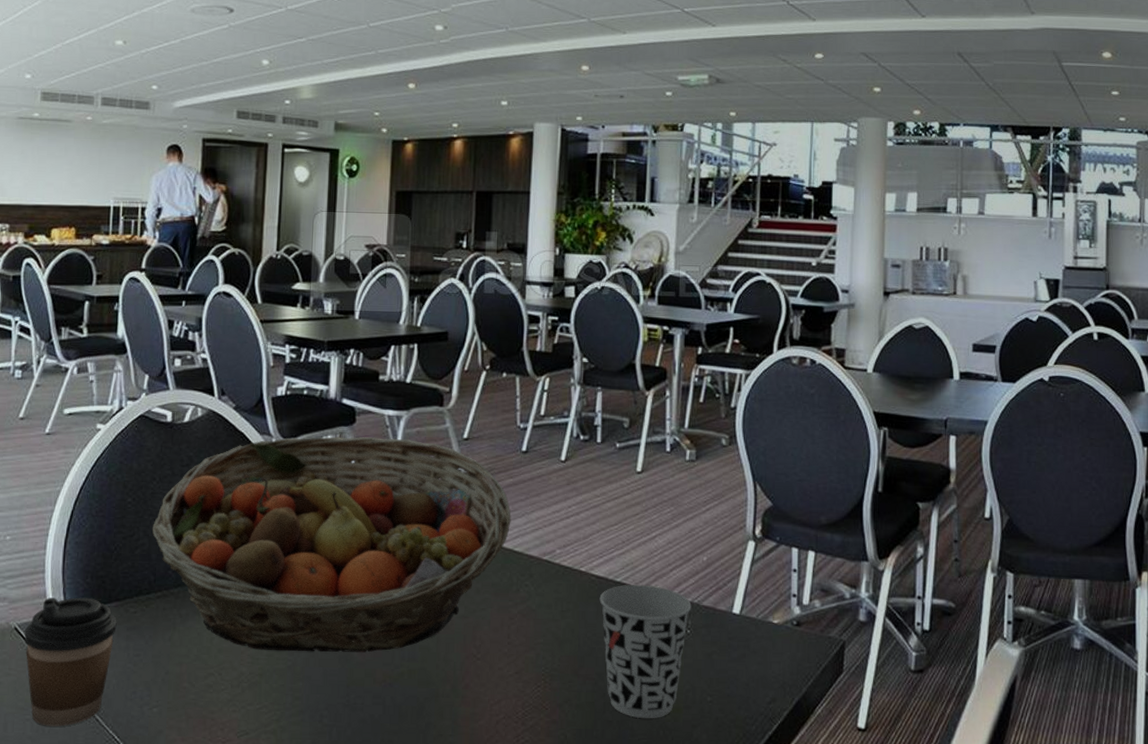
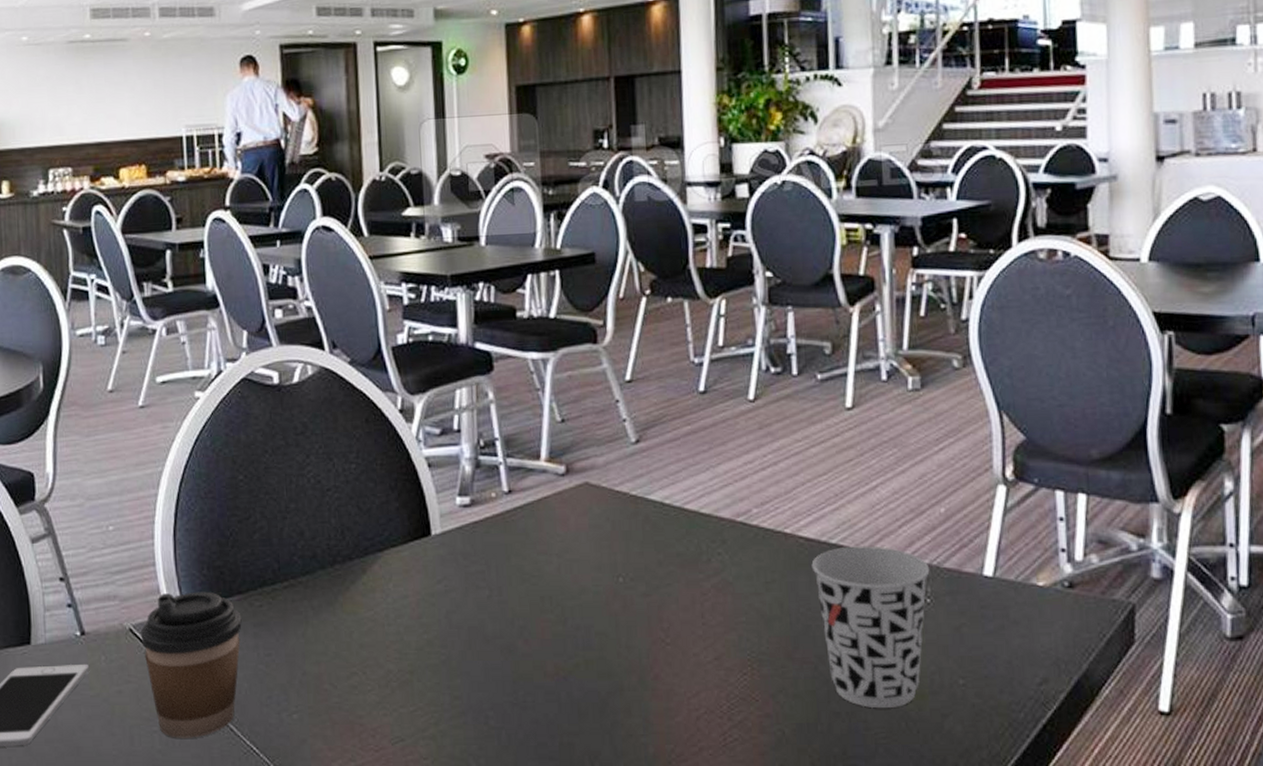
fruit basket: present [152,436,511,653] -> none [269,385,694,644]

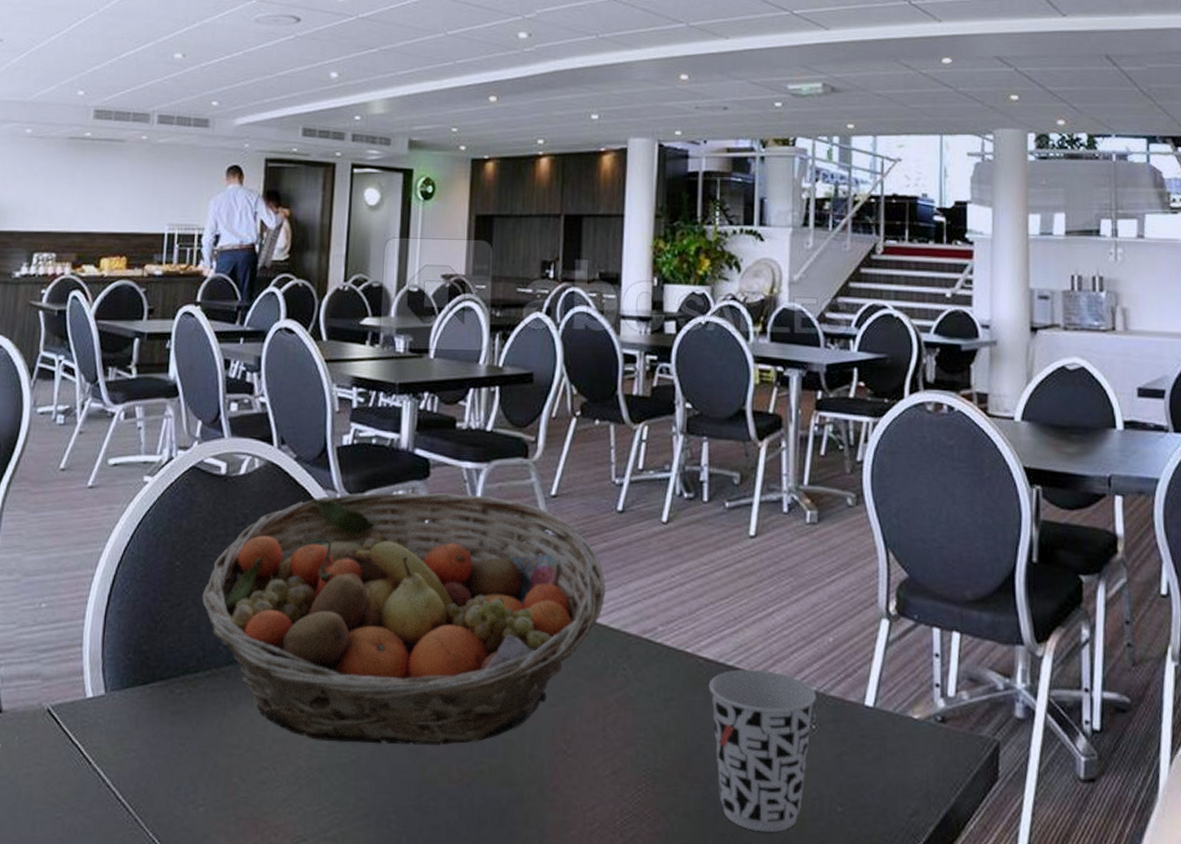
coffee cup: present [140,591,242,738] -> none [57,675,161,827]
fruit basket: none [269,385,694,644] -> present [201,492,606,746]

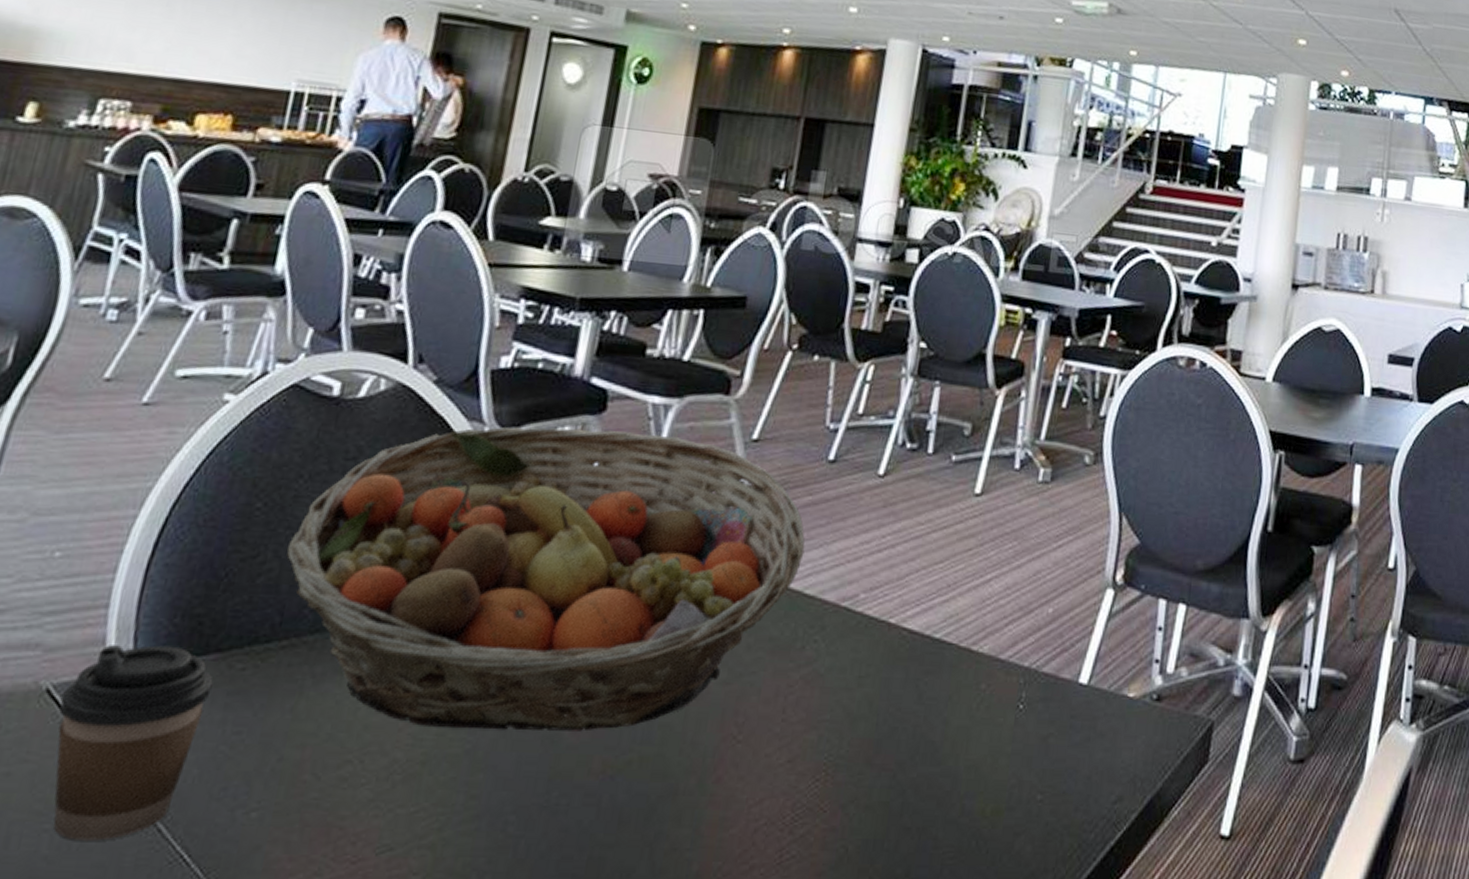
coffee cup: none [57,675,161,827] -> present [53,645,213,841]
cup: present [708,669,816,832] -> none [908,642,1028,824]

